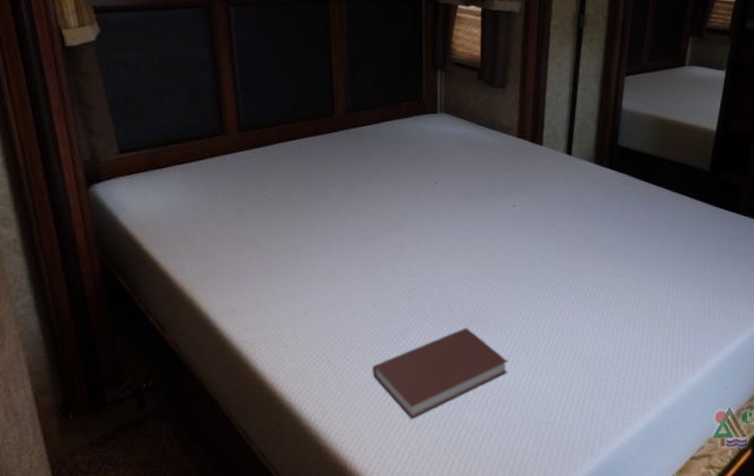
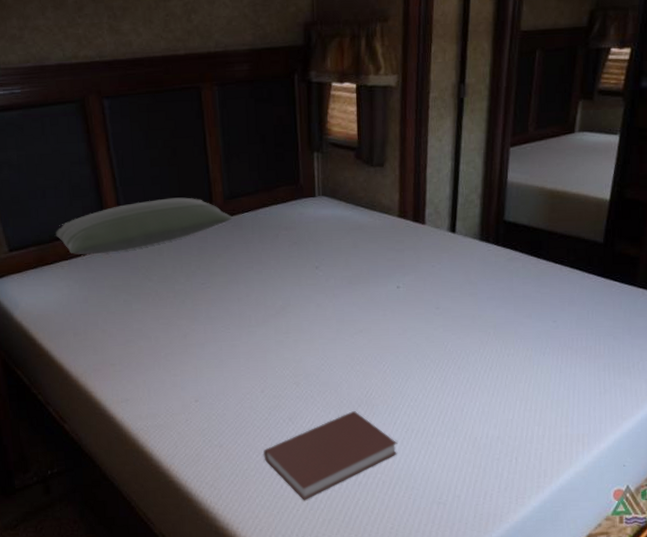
pillow: none [169,107,353,160] -> present [54,197,232,255]

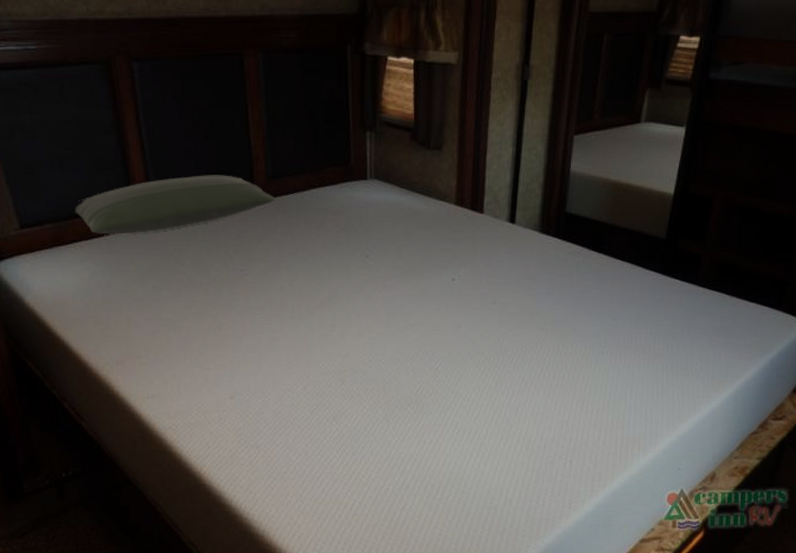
book: present [263,411,398,500] -> none [303,410,448,505]

